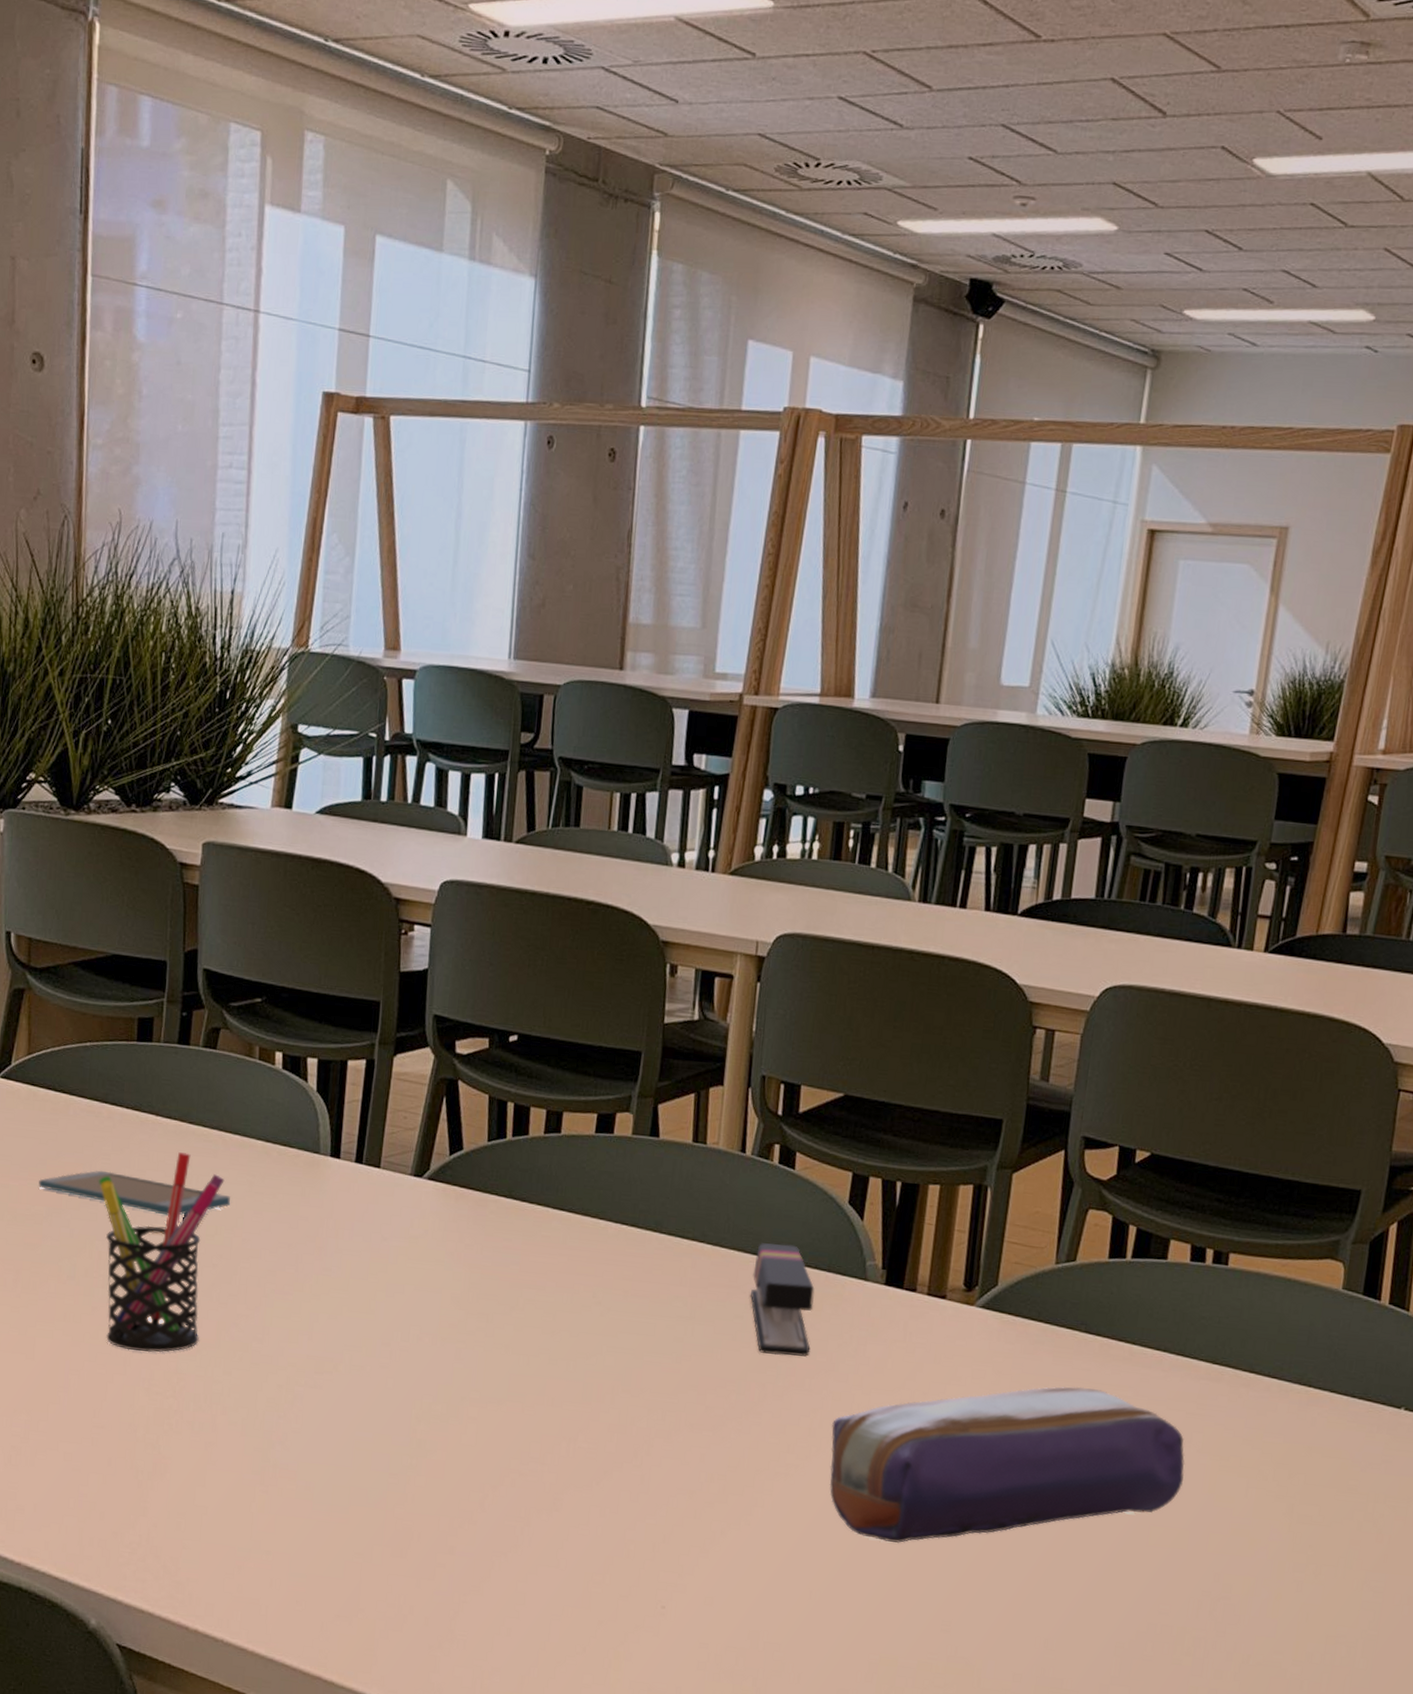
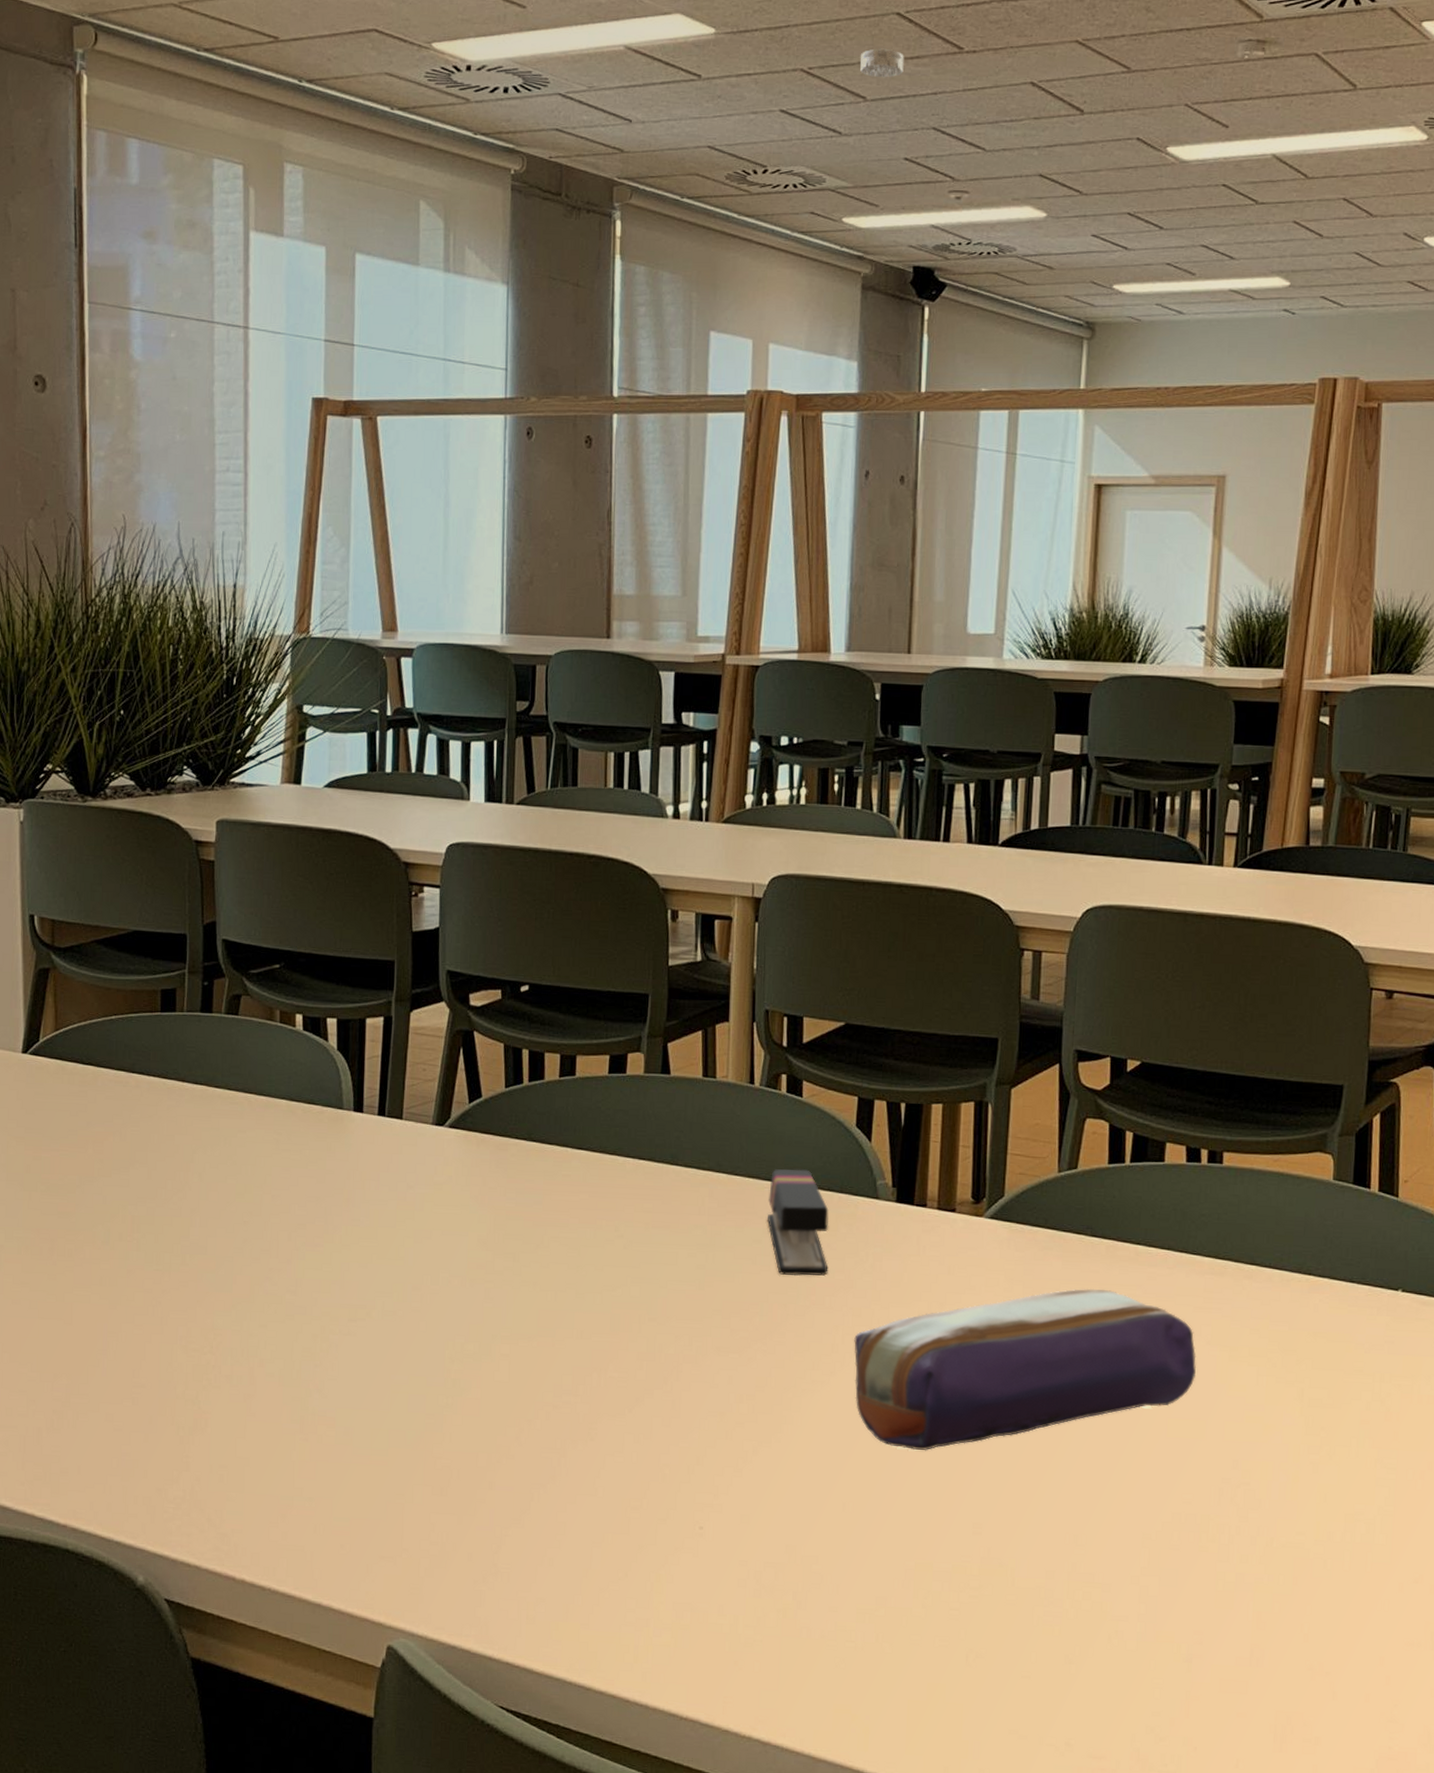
smartphone: present [39,1170,231,1216] -> none [70,1137,259,1177]
pen holder: present [99,1152,225,1353] -> none [129,1116,252,1311]
smoke detector: none [927,32,976,66] -> present [860,48,904,78]

